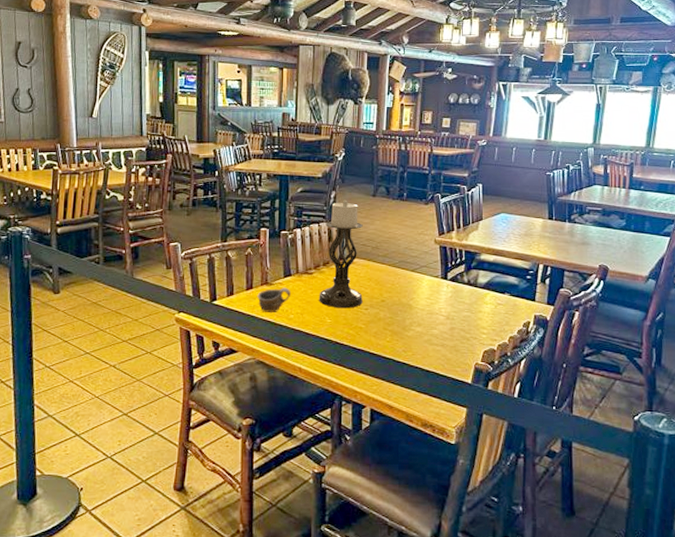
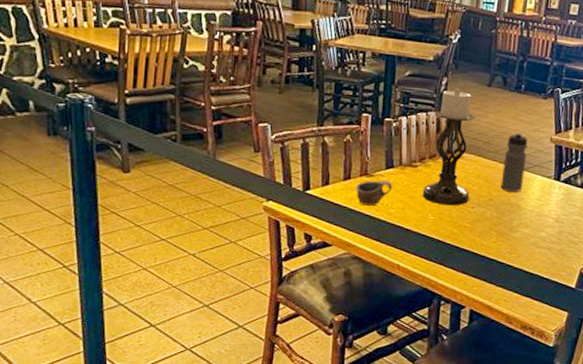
water bottle: none [391,237,414,292] -> present [500,132,528,192]

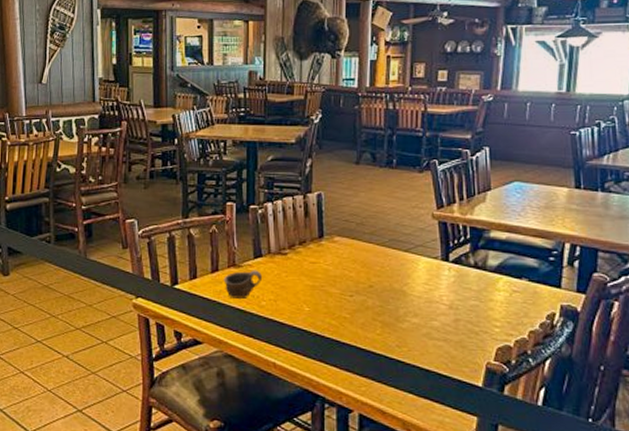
candle holder: present [422,88,475,206] -> none [295,168,347,295]
water bottle: present [500,132,528,192] -> none [380,211,407,277]

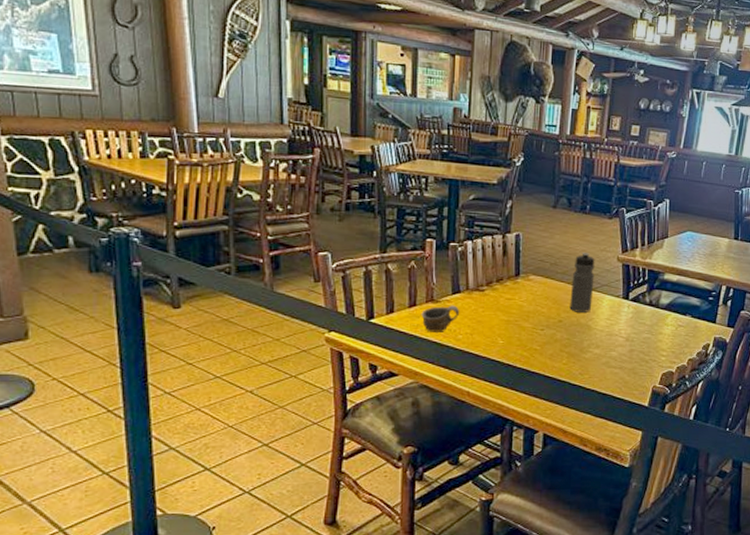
water bottle: none [380,211,407,277] -> present [569,253,595,313]

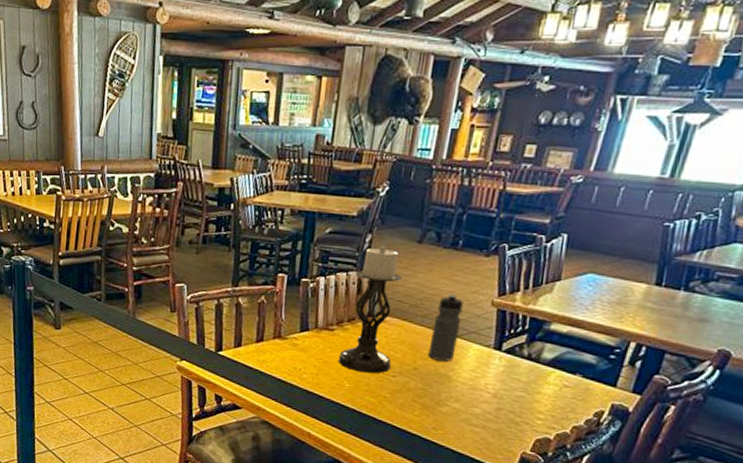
cup: present [421,305,459,332] -> none [267,343,306,370]
candle holder: none [490,210,541,329] -> present [338,245,402,374]

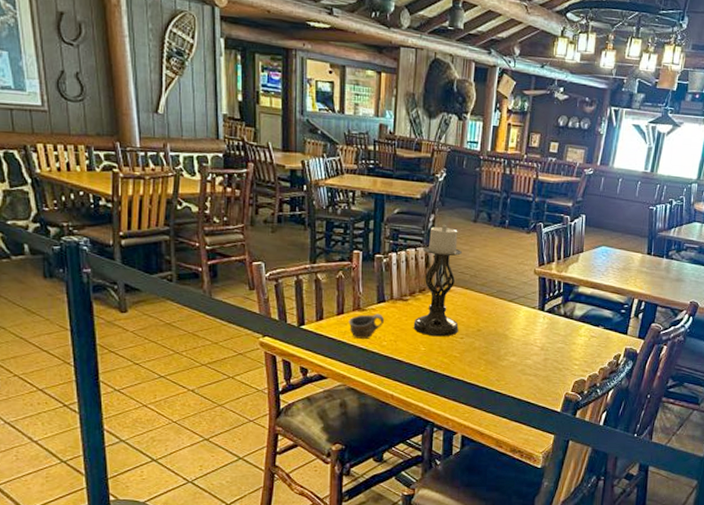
cup: none [267,343,306,370] -> present [348,313,384,339]
water bottle: present [428,294,464,362] -> none [488,265,513,323]

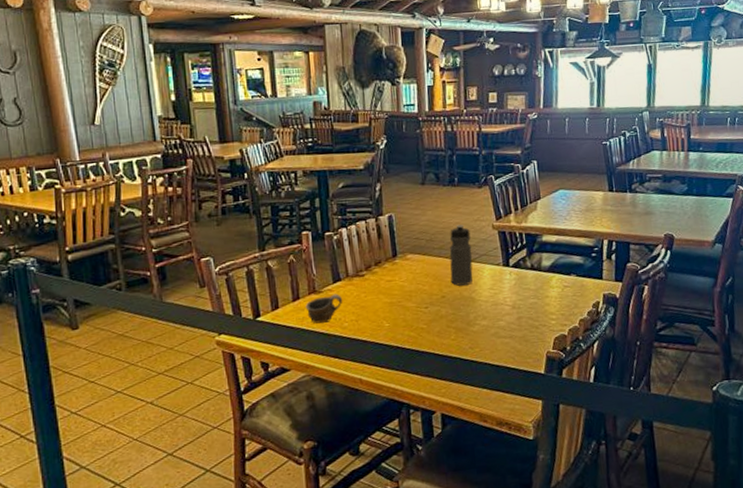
candle holder: present [413,224,462,337] -> none [373,191,422,310]
water bottle: none [488,265,513,323] -> present [449,225,473,286]

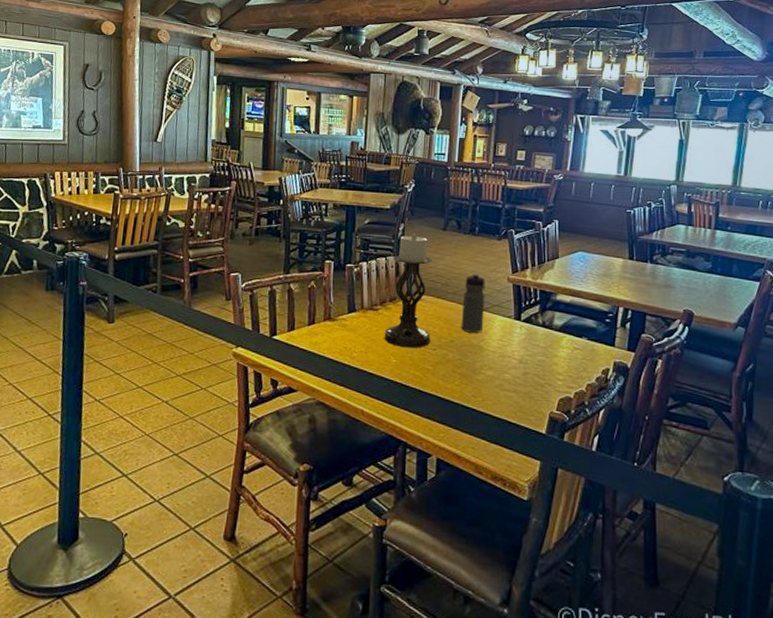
cup: present [305,294,342,324] -> none [319,323,354,350]
candle holder: none [373,191,422,310] -> present [384,233,432,348]

